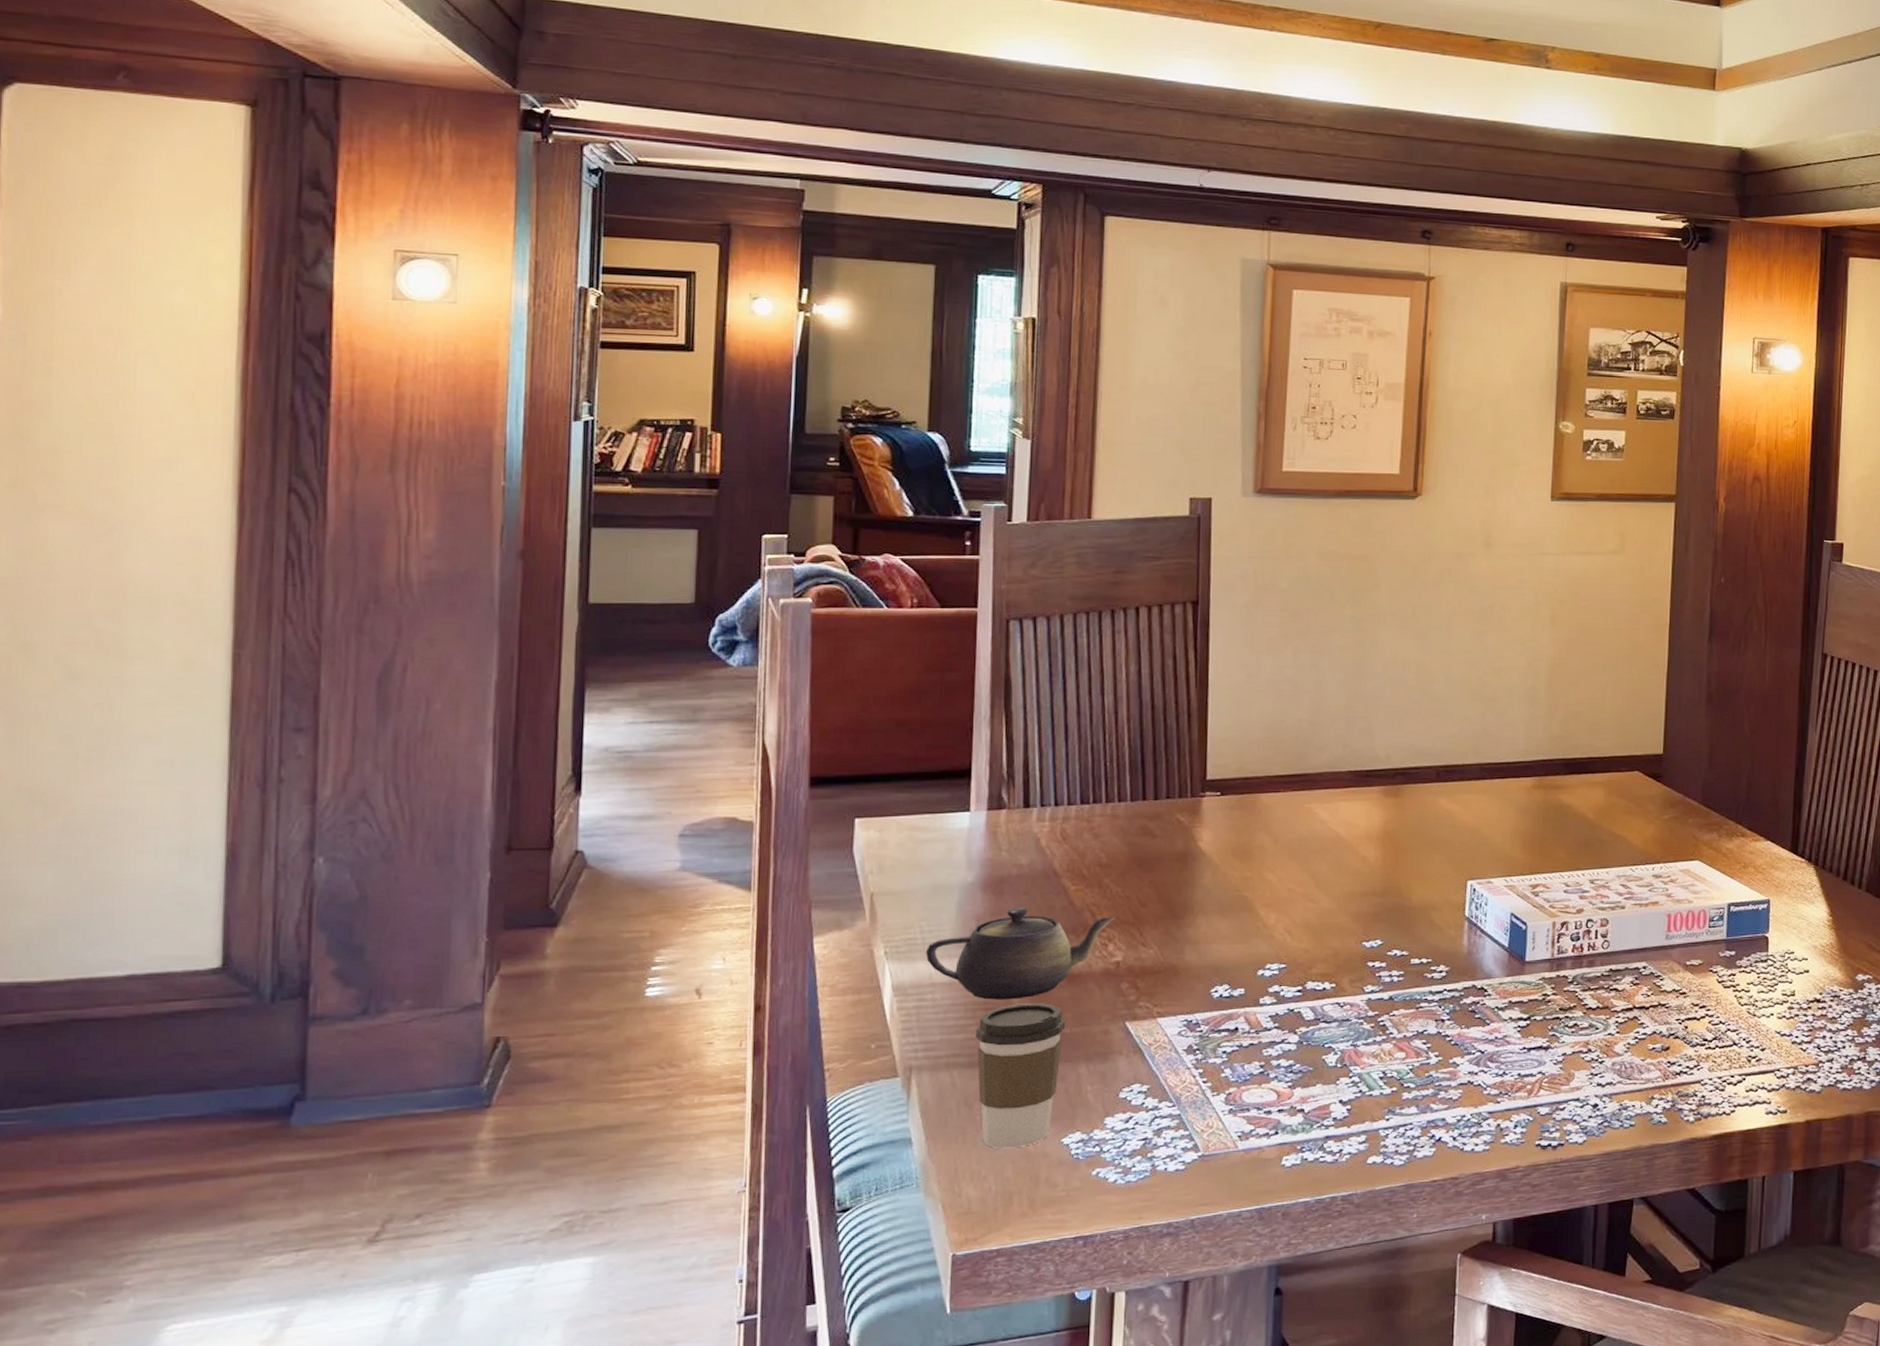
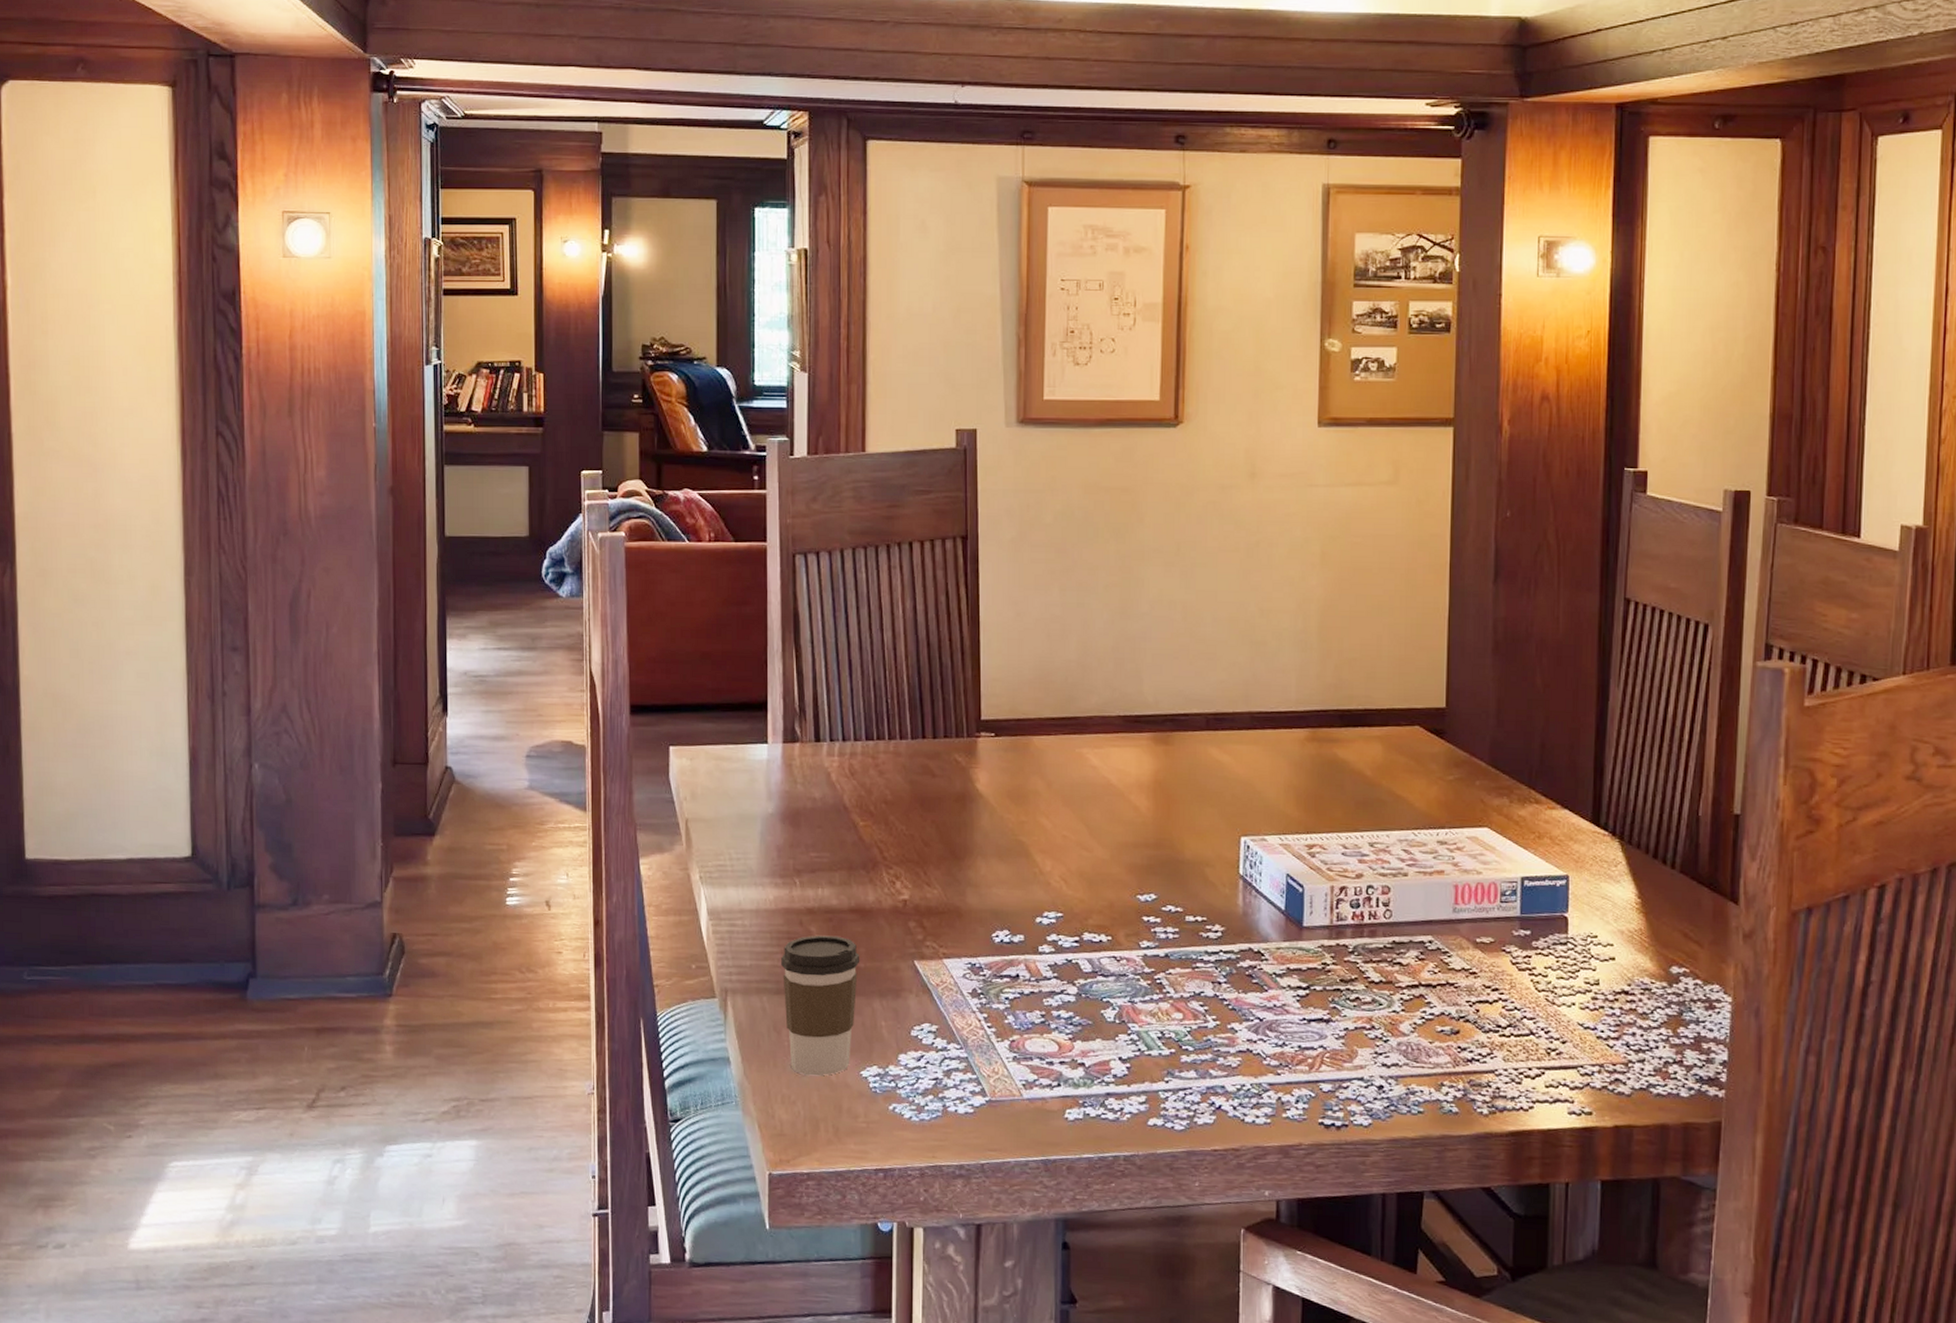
teapot: present [925,907,1116,1000] -> none [734,840,902,931]

